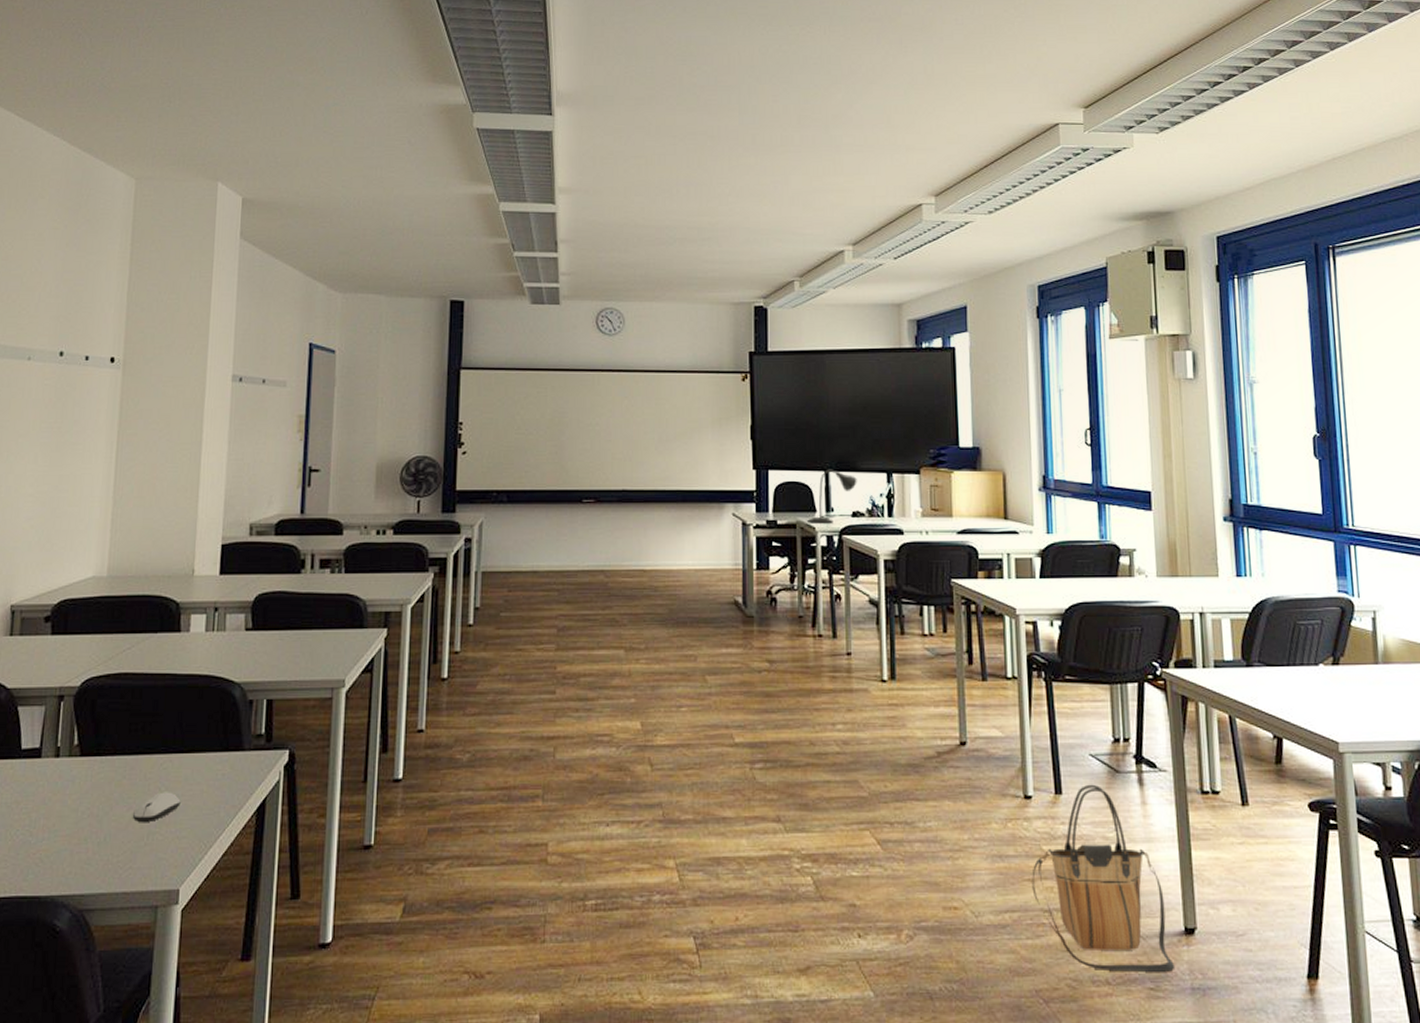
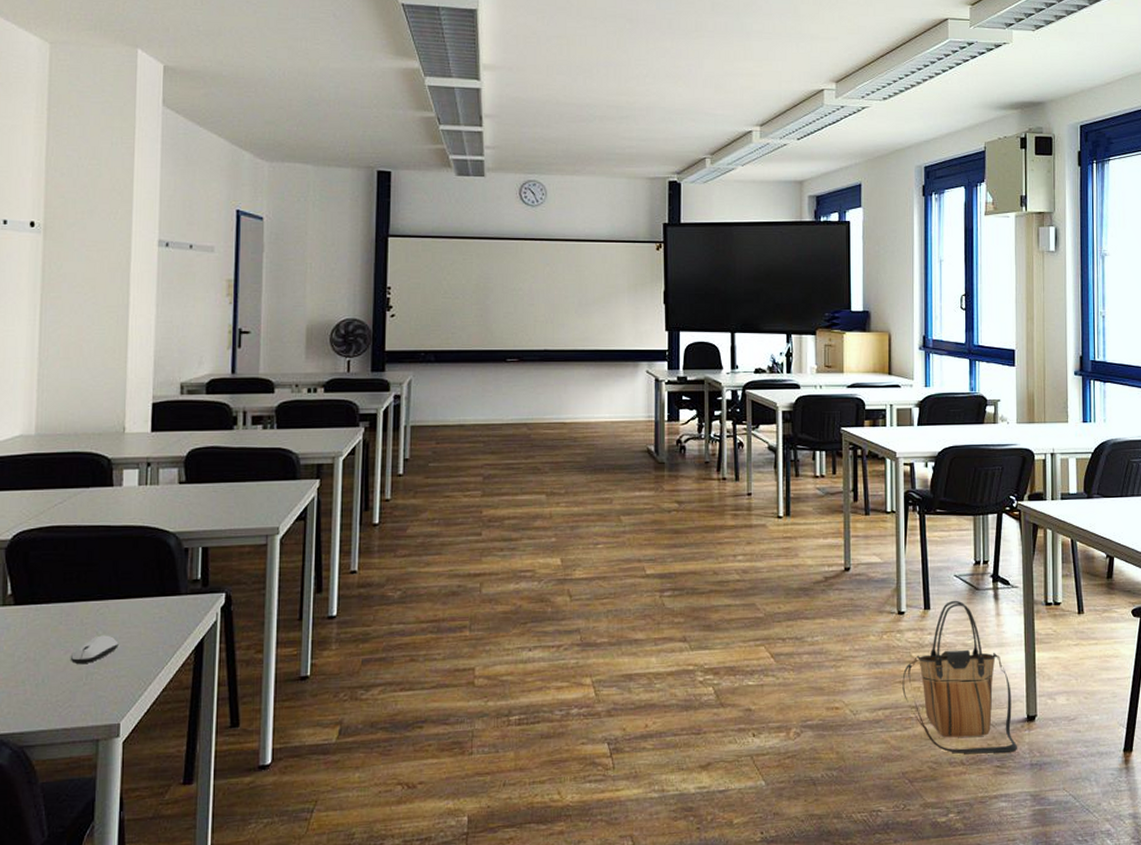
desk lamp: present [807,469,857,523] -> none [715,331,760,379]

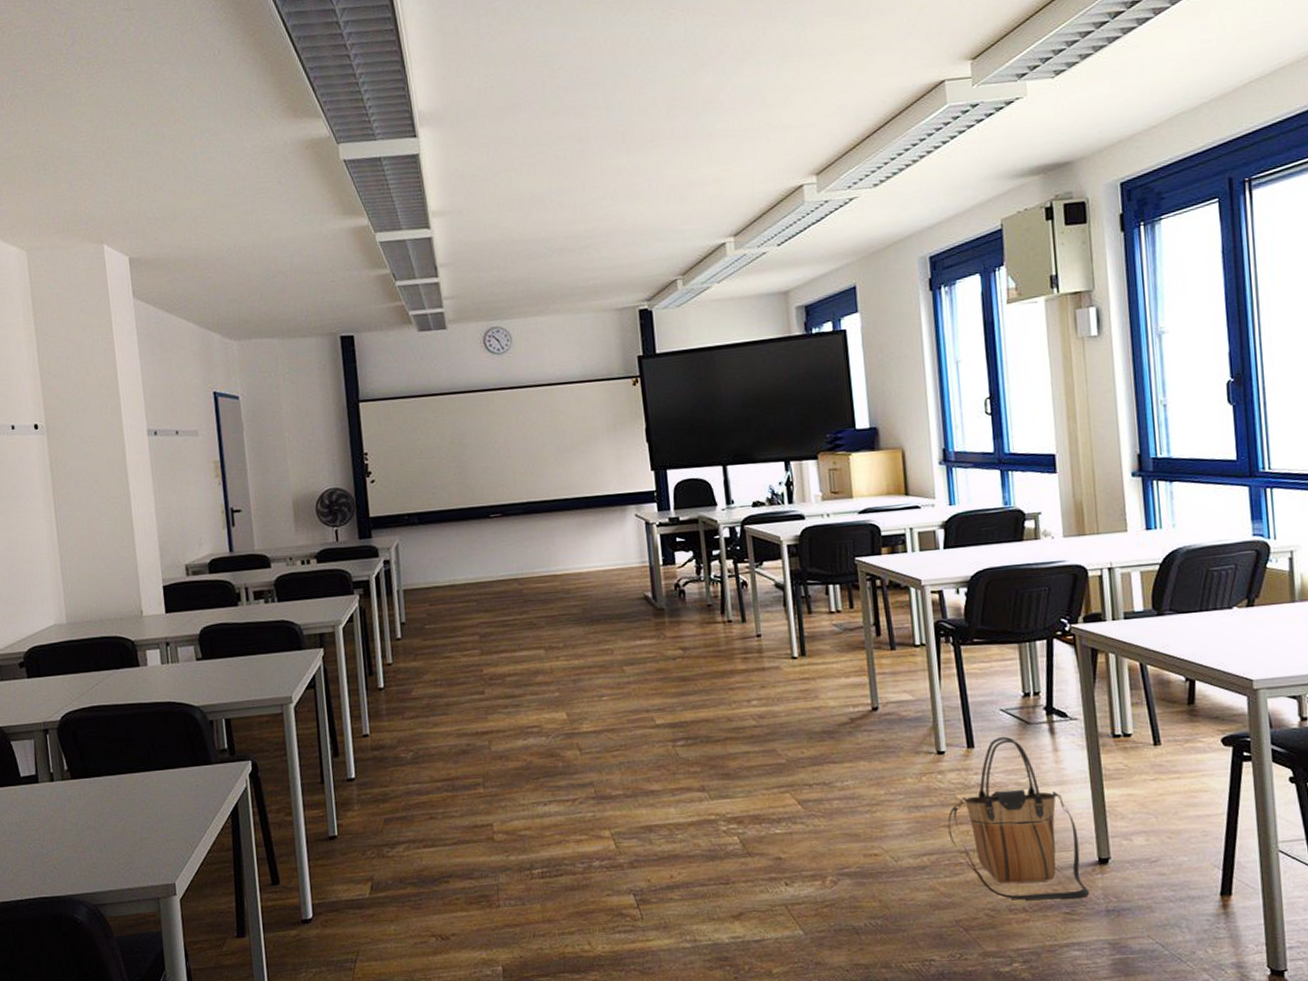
computer mouse: present [71,635,119,664] -> none [125,803,164,830]

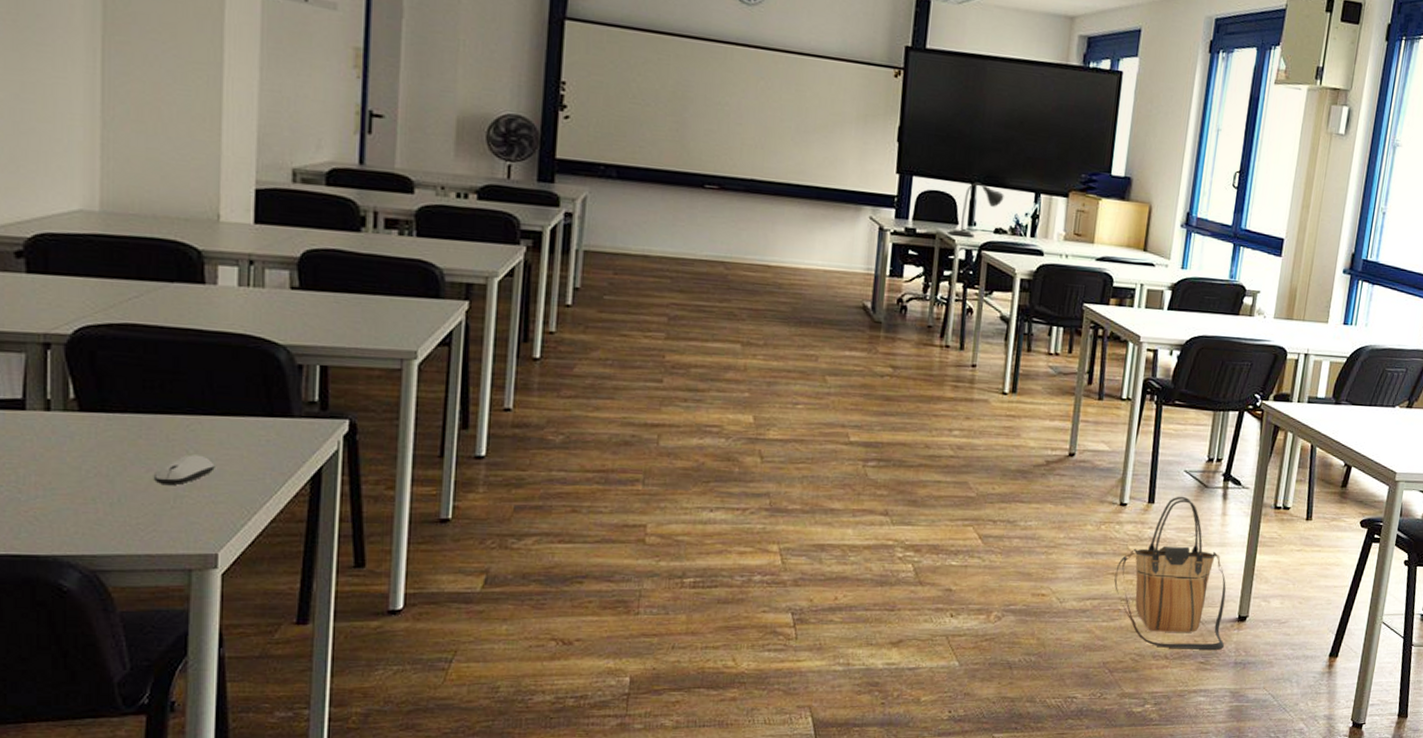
computer mouse: none [125,803,164,830] -> present [154,454,215,485]
desk lamp: none [709,463,755,517] -> present [948,182,1004,237]

